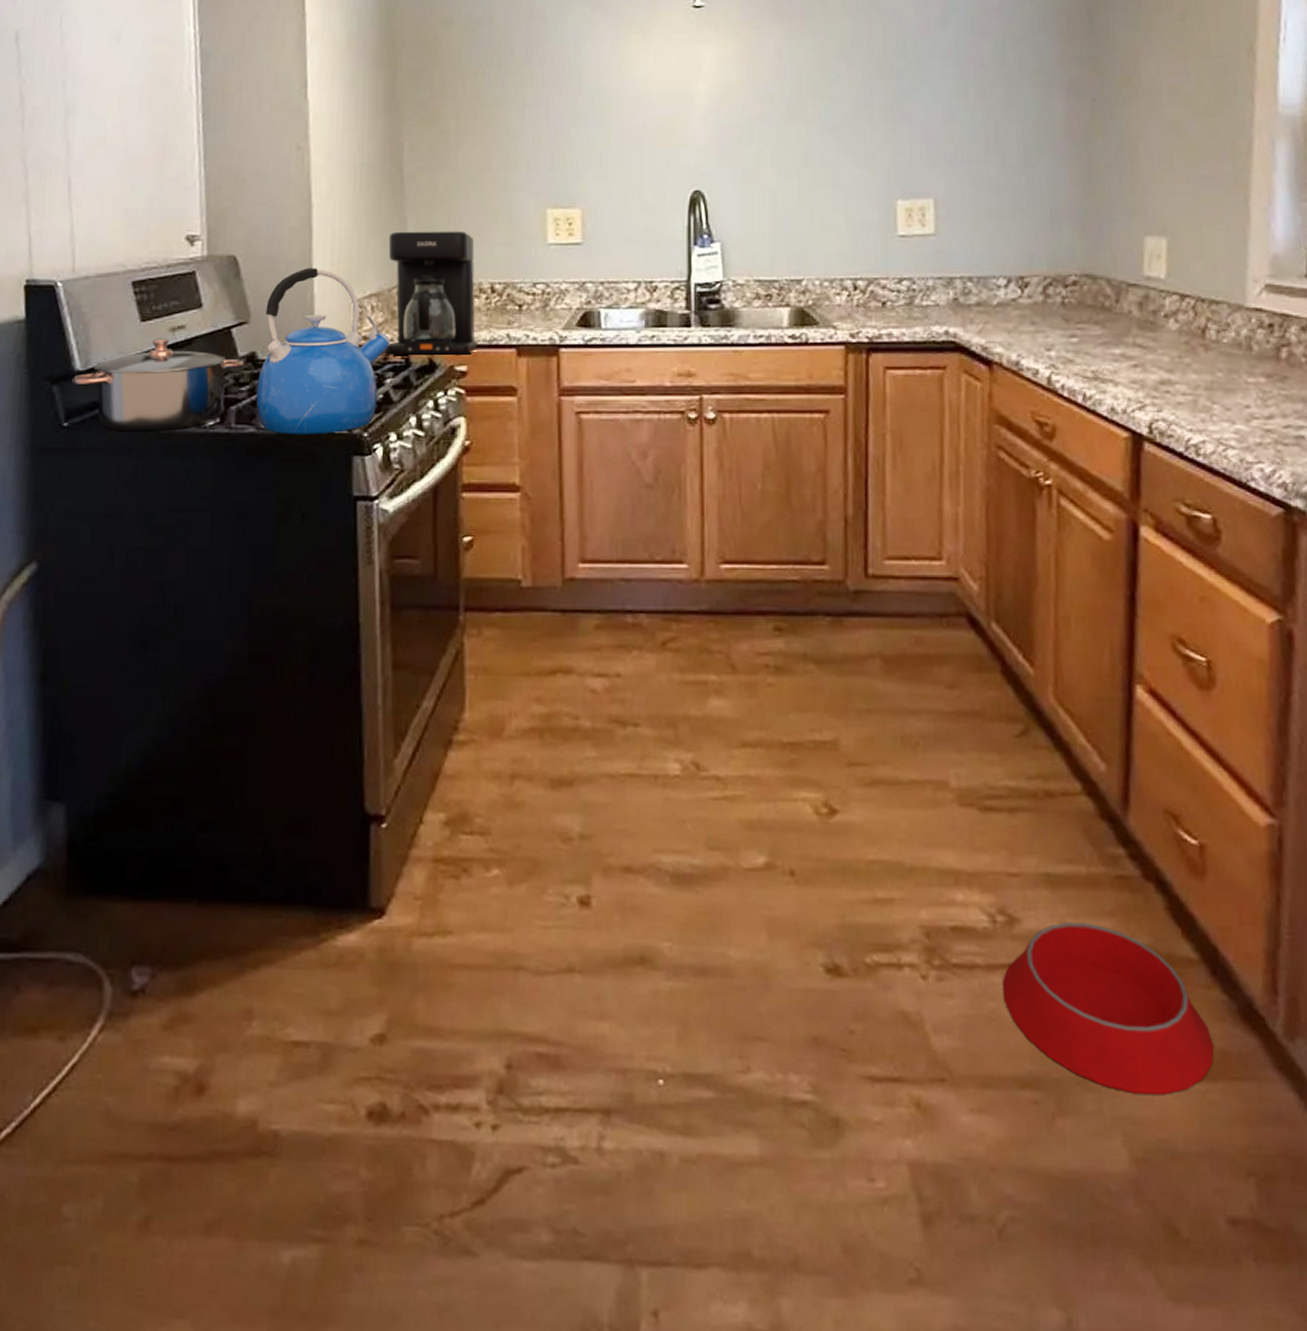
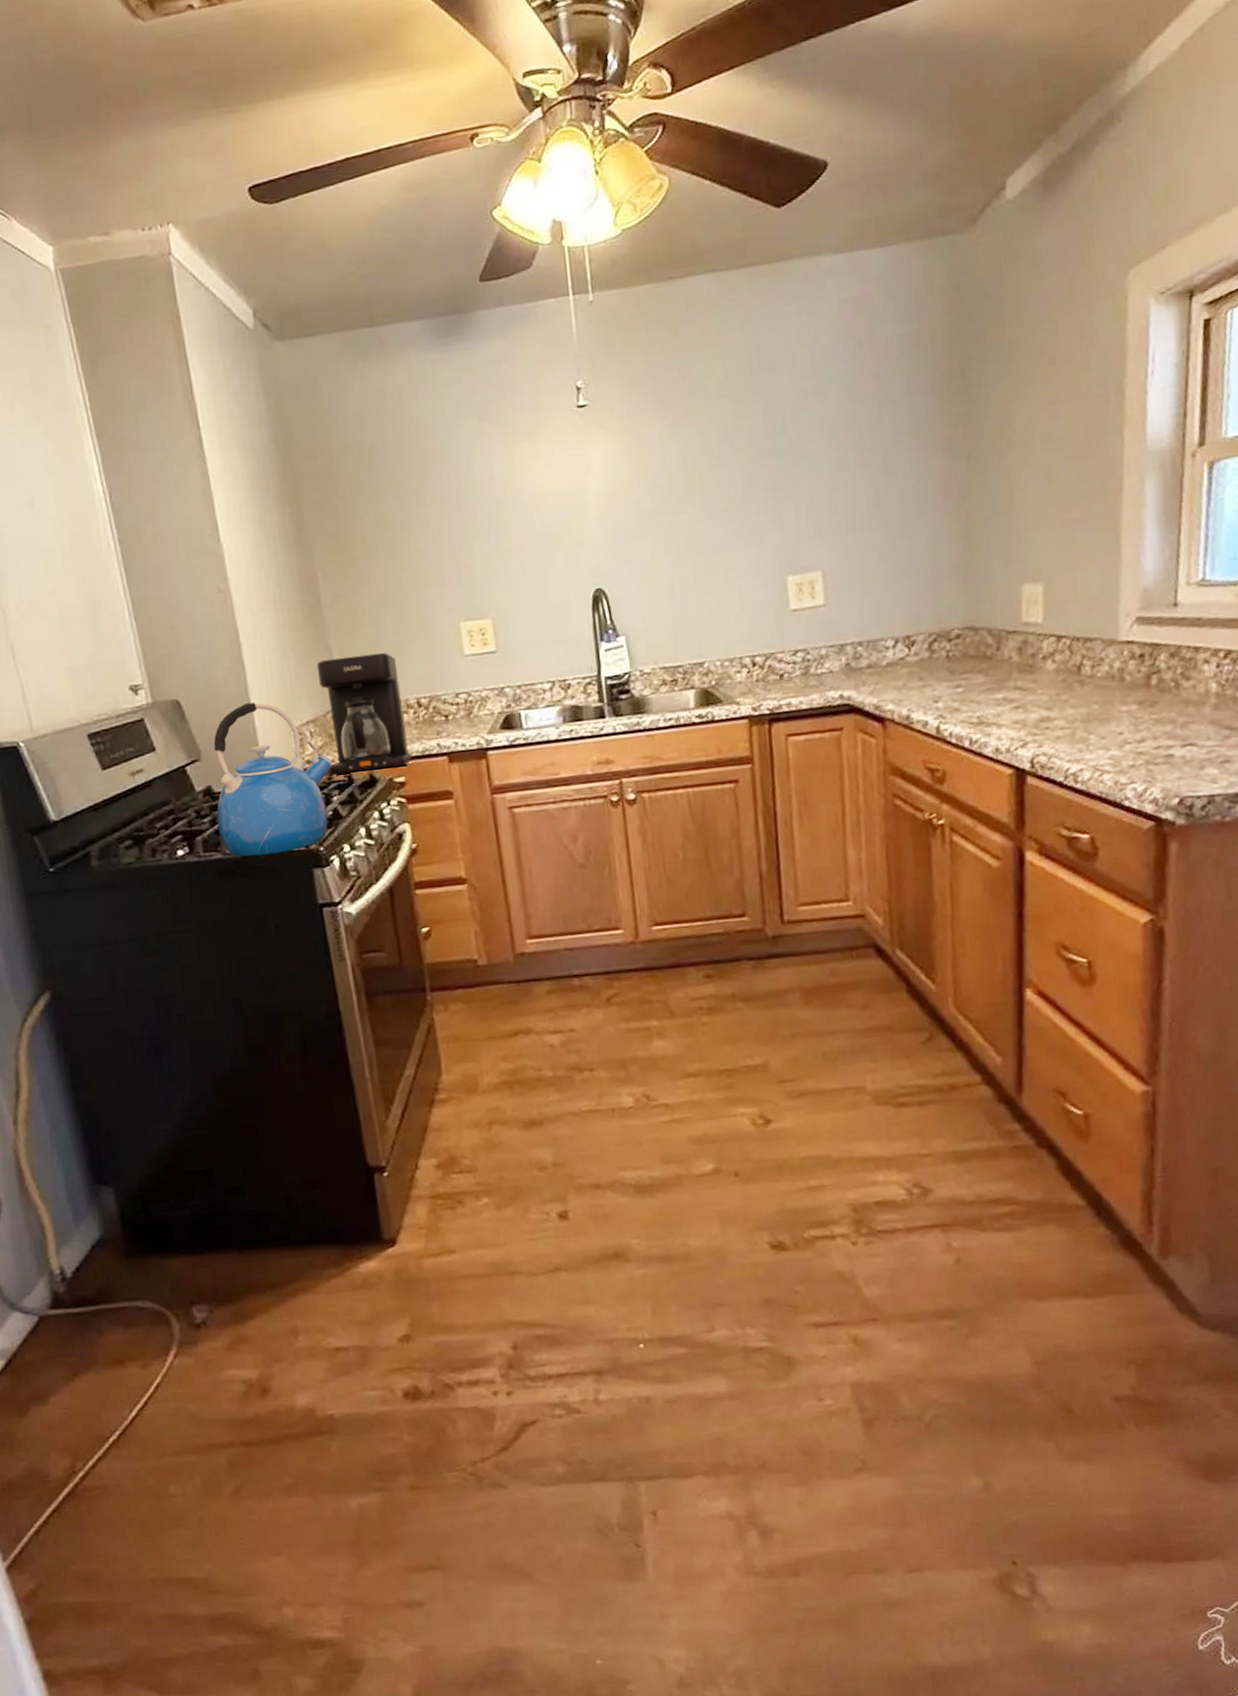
cooking pot: present [70,338,245,432] -> none [48,782,203,871]
pet bowl: present [1002,922,1214,1095] -> none [920,1186,1100,1313]

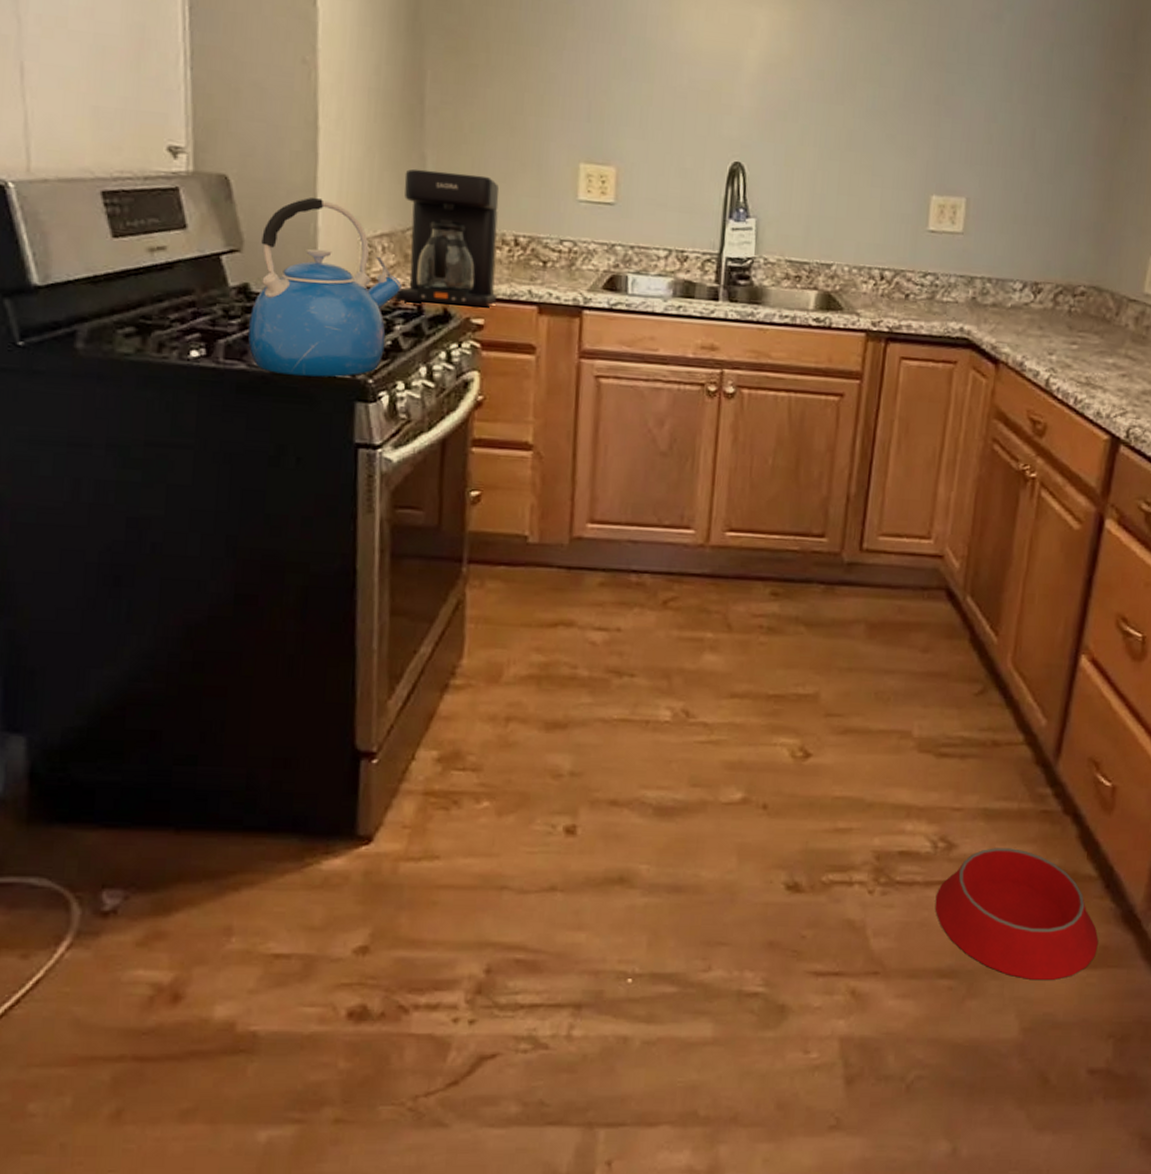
pet bowl: none [920,1186,1100,1313] -> present [935,848,1098,980]

